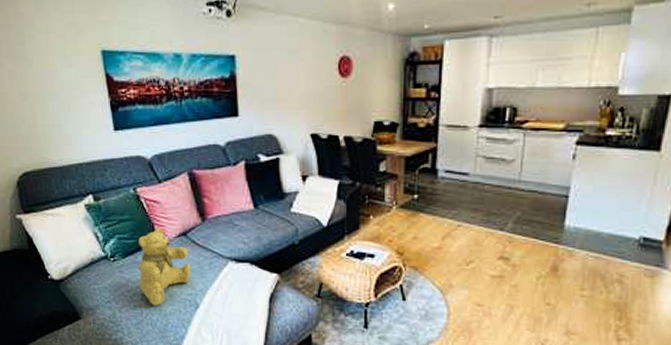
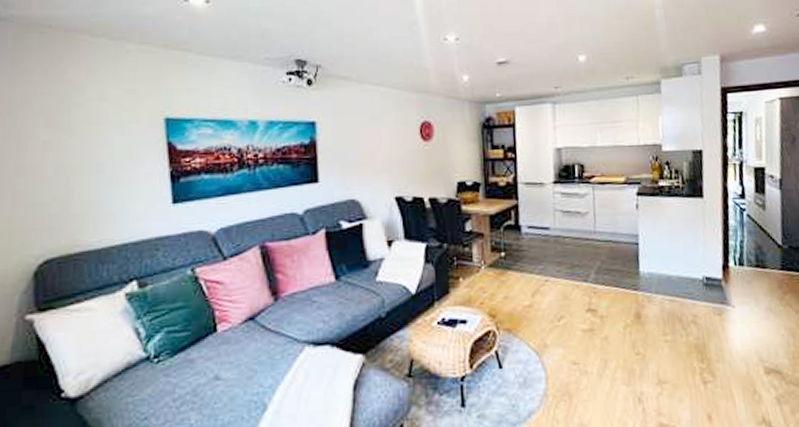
teddy bear: present [138,228,191,306] -> none [189,314,259,416]

